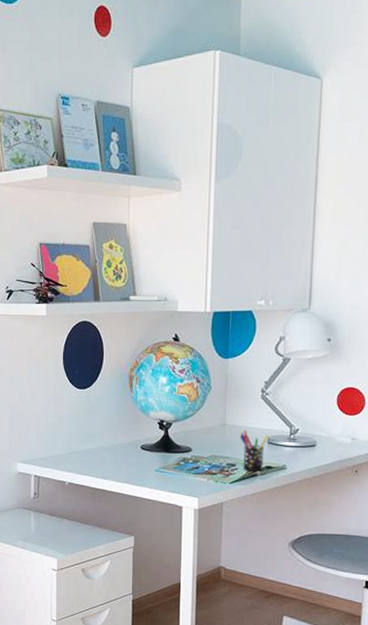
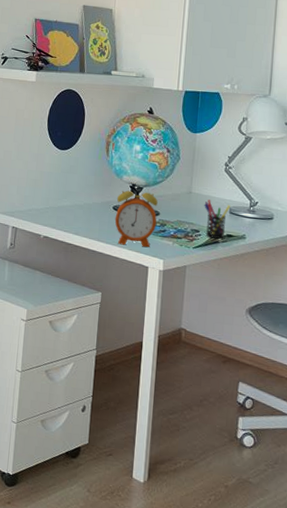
alarm clock: none [143,418,189,487] -> present [114,182,158,248]

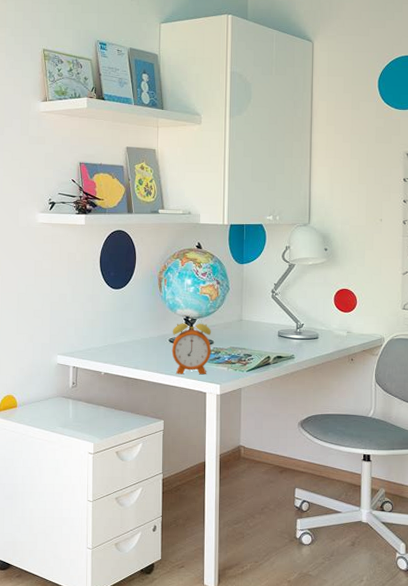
pen holder: present [204,200,231,239] -> none [254,325,279,361]

